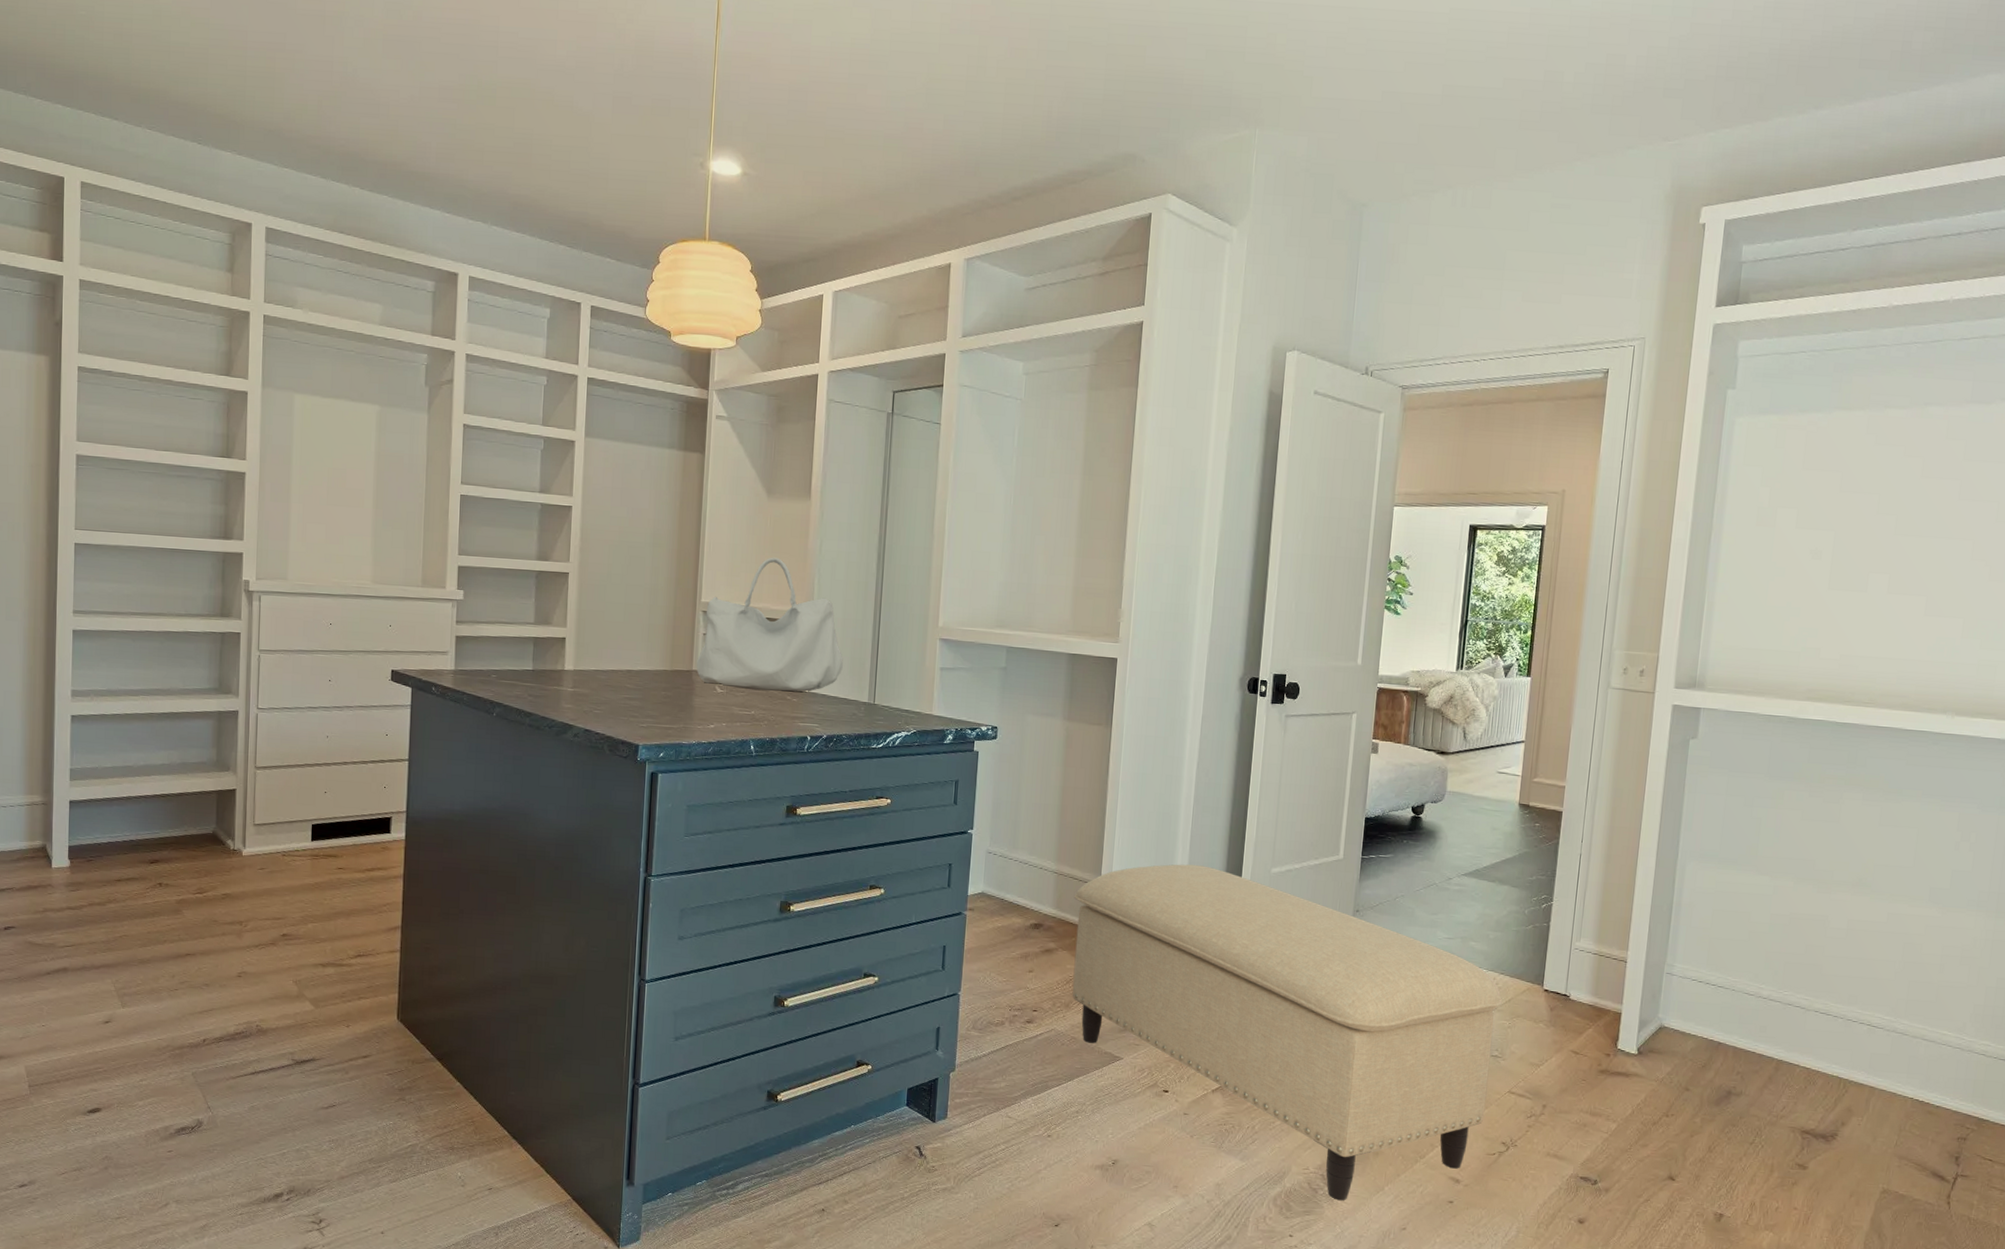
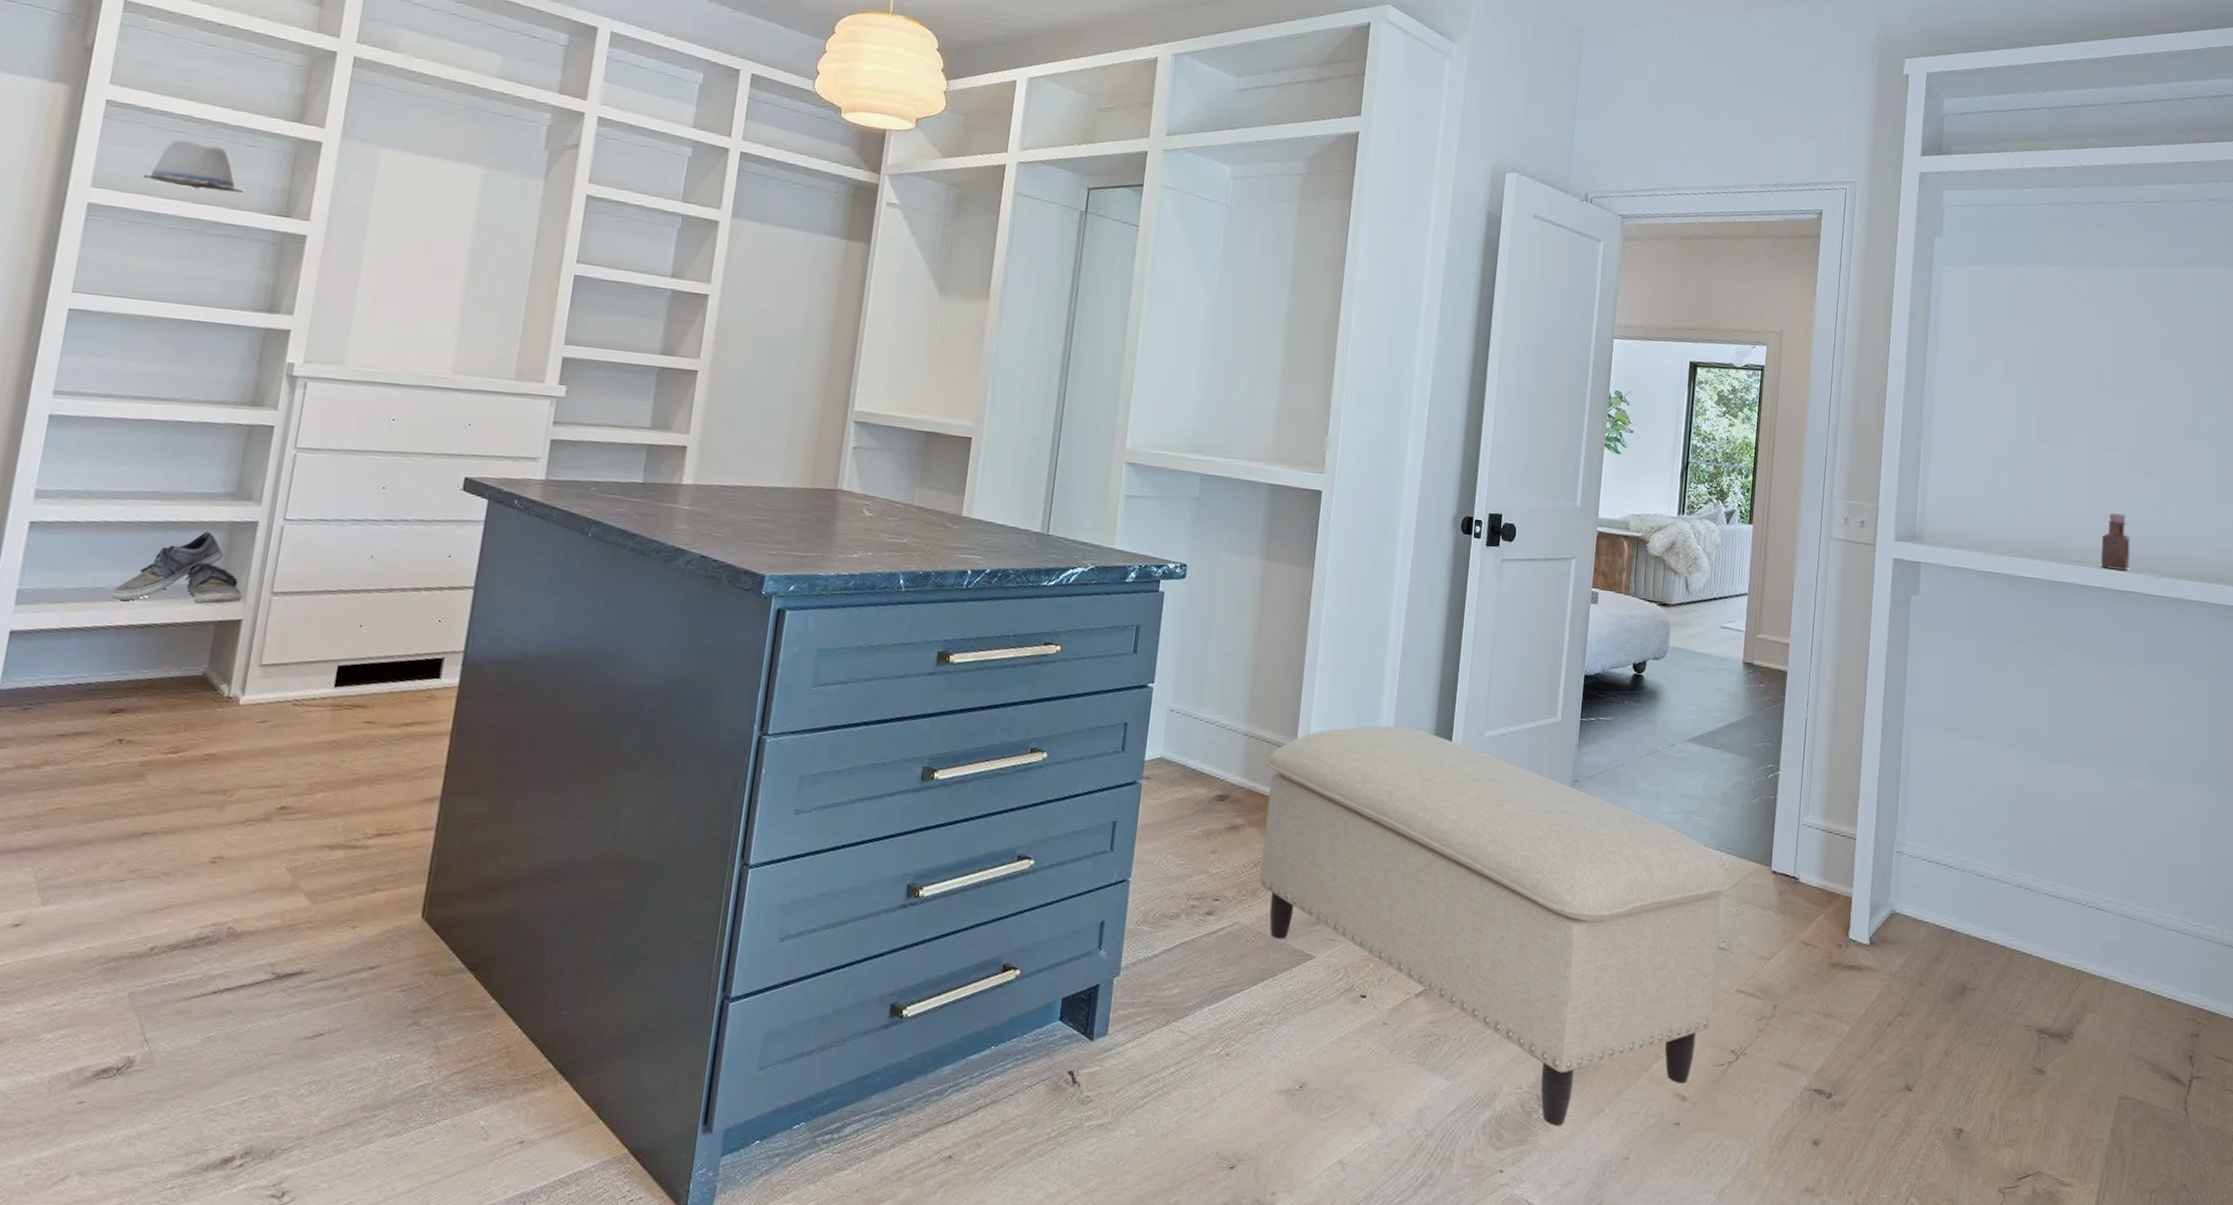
hat: none [114,397,192,440] -> present [142,140,244,194]
shoe: none [138,720,233,777] -> present [111,532,242,604]
handbag: present [696,557,843,692] -> none [842,363,1015,519]
perfume bottle: none [1890,655,1924,711] -> present [2101,513,2131,571]

